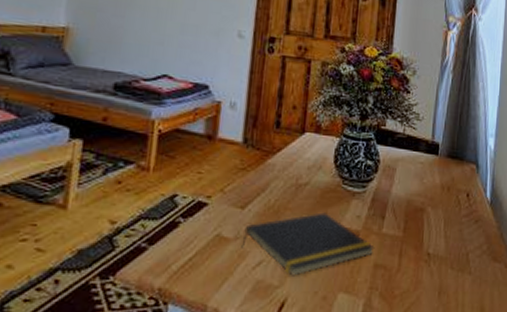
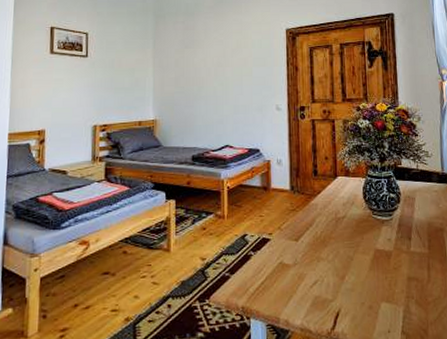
notepad: present [241,212,375,276] -> none [299,238,406,291]

